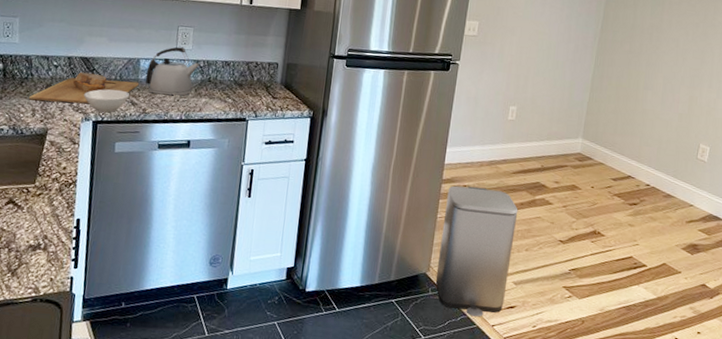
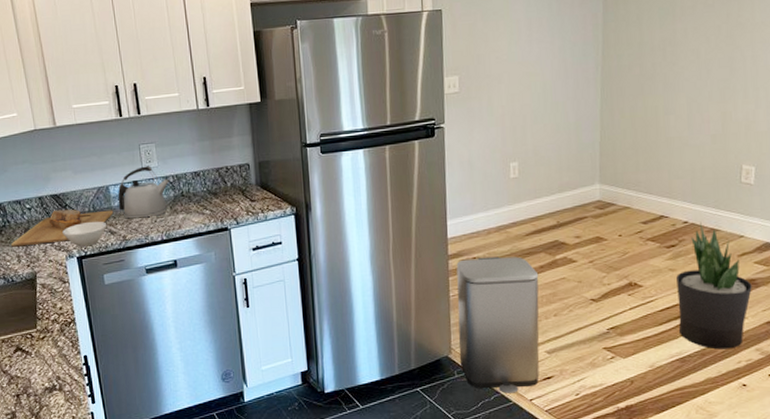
planter: none [629,186,694,304] -> present [676,221,752,350]

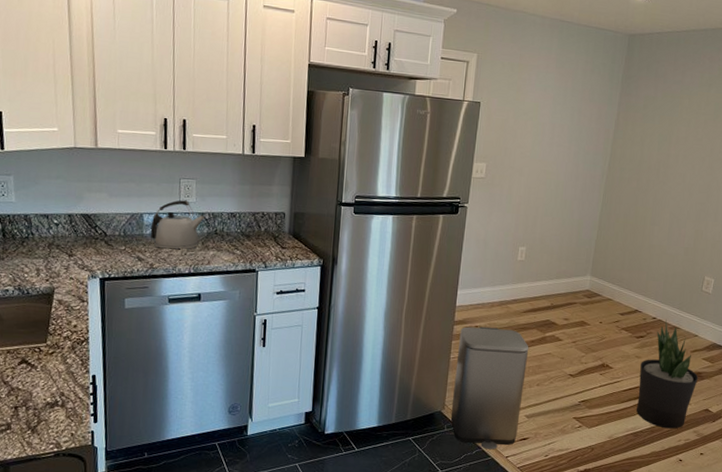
cutting board: present [11,209,114,247] -> none [32,229,144,262]
bowl: present [62,221,107,247] -> none [88,245,136,269]

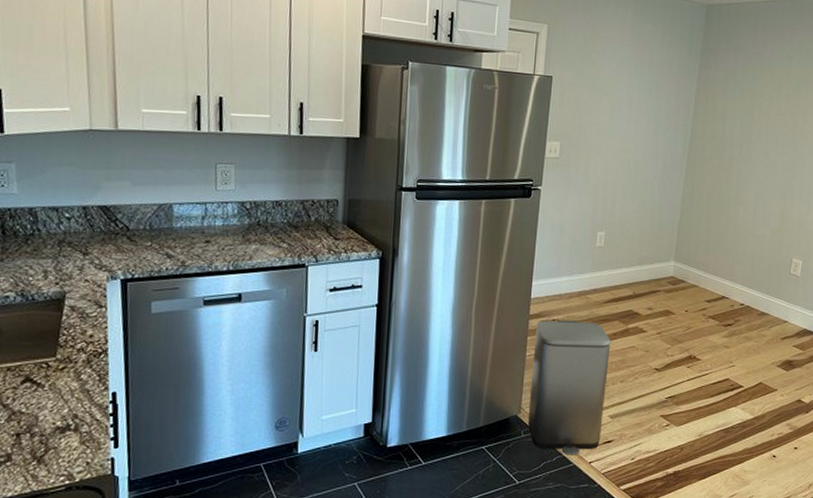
kettle: present [150,200,206,250] -> none [181,187,246,244]
planter: present [636,319,698,429] -> none [727,305,789,423]

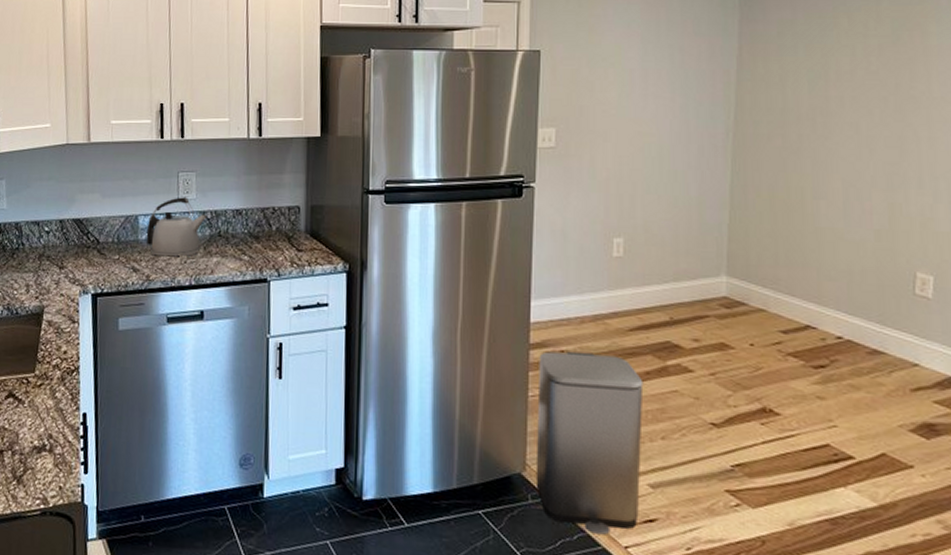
kettle: none [181,187,246,244] -> present [146,197,207,257]

